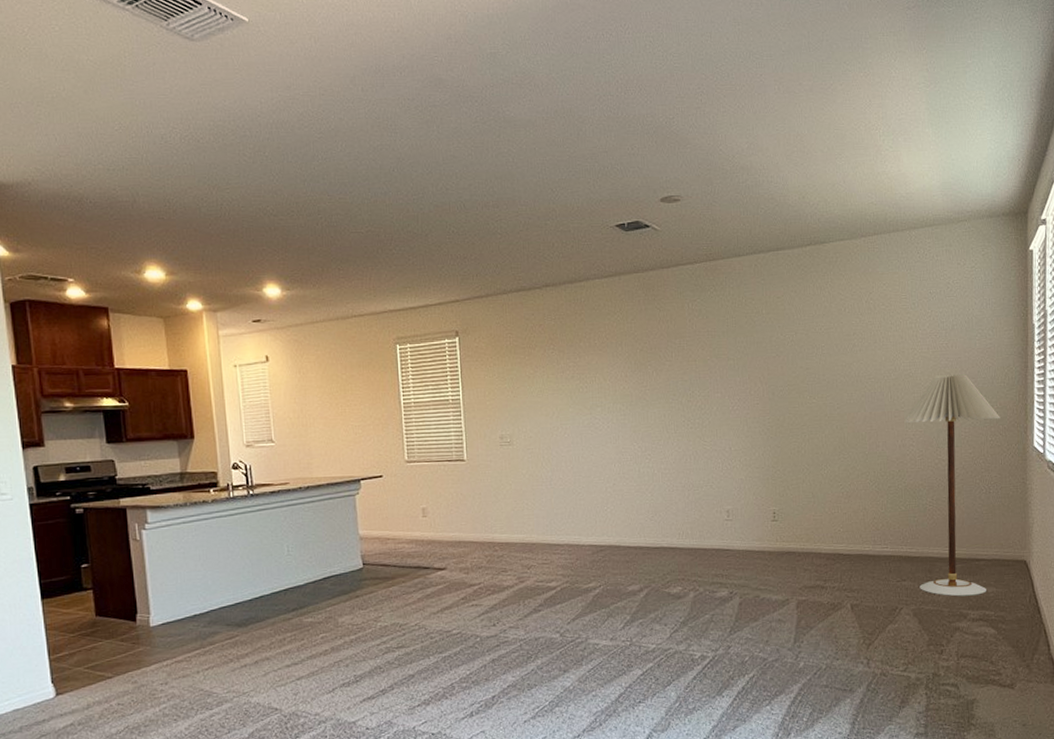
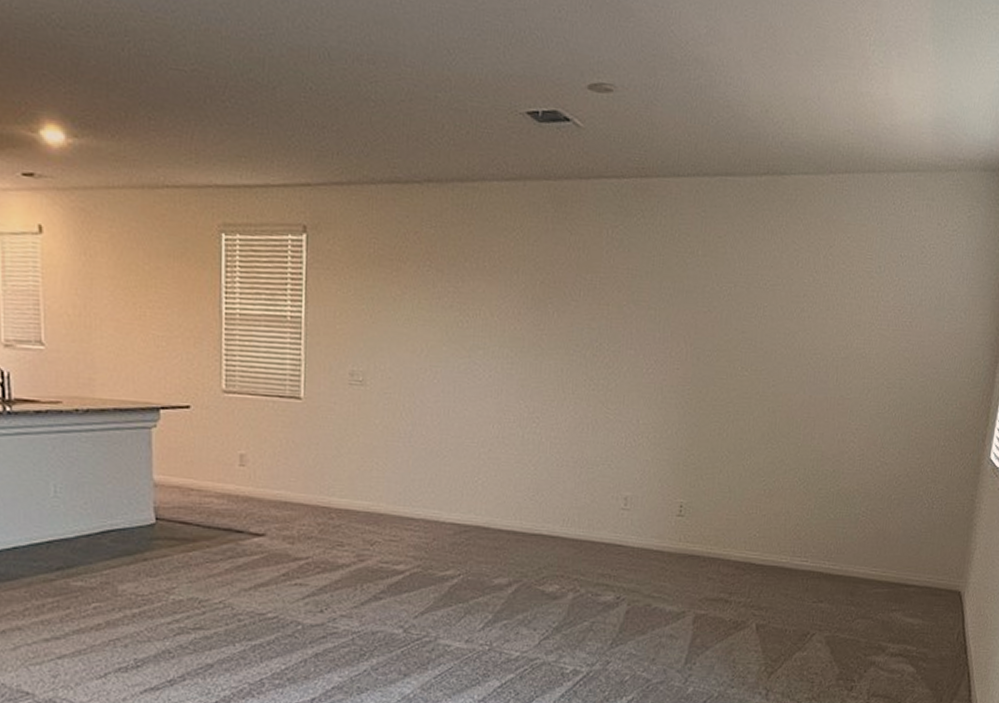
floor lamp: present [903,374,1000,597] -> none [837,360,958,627]

